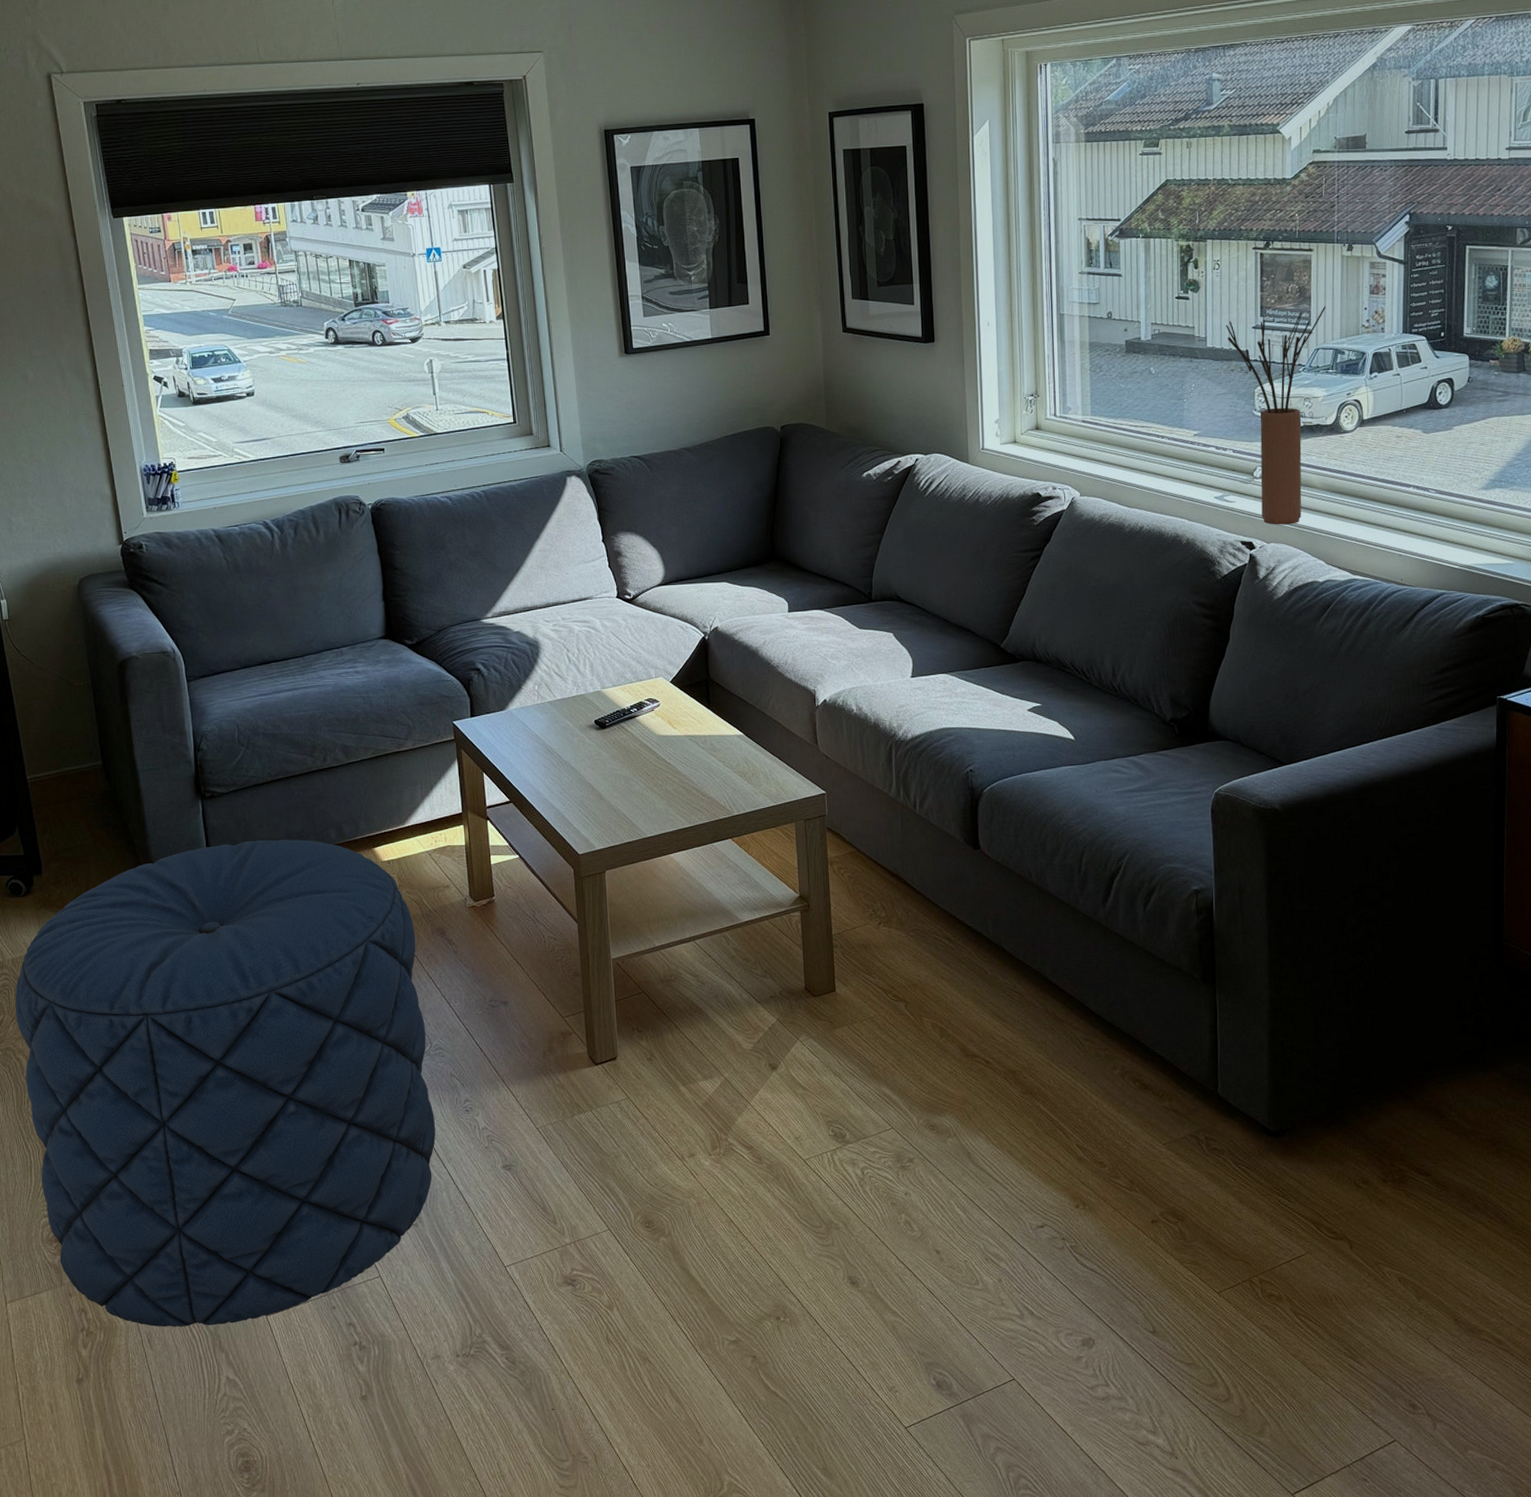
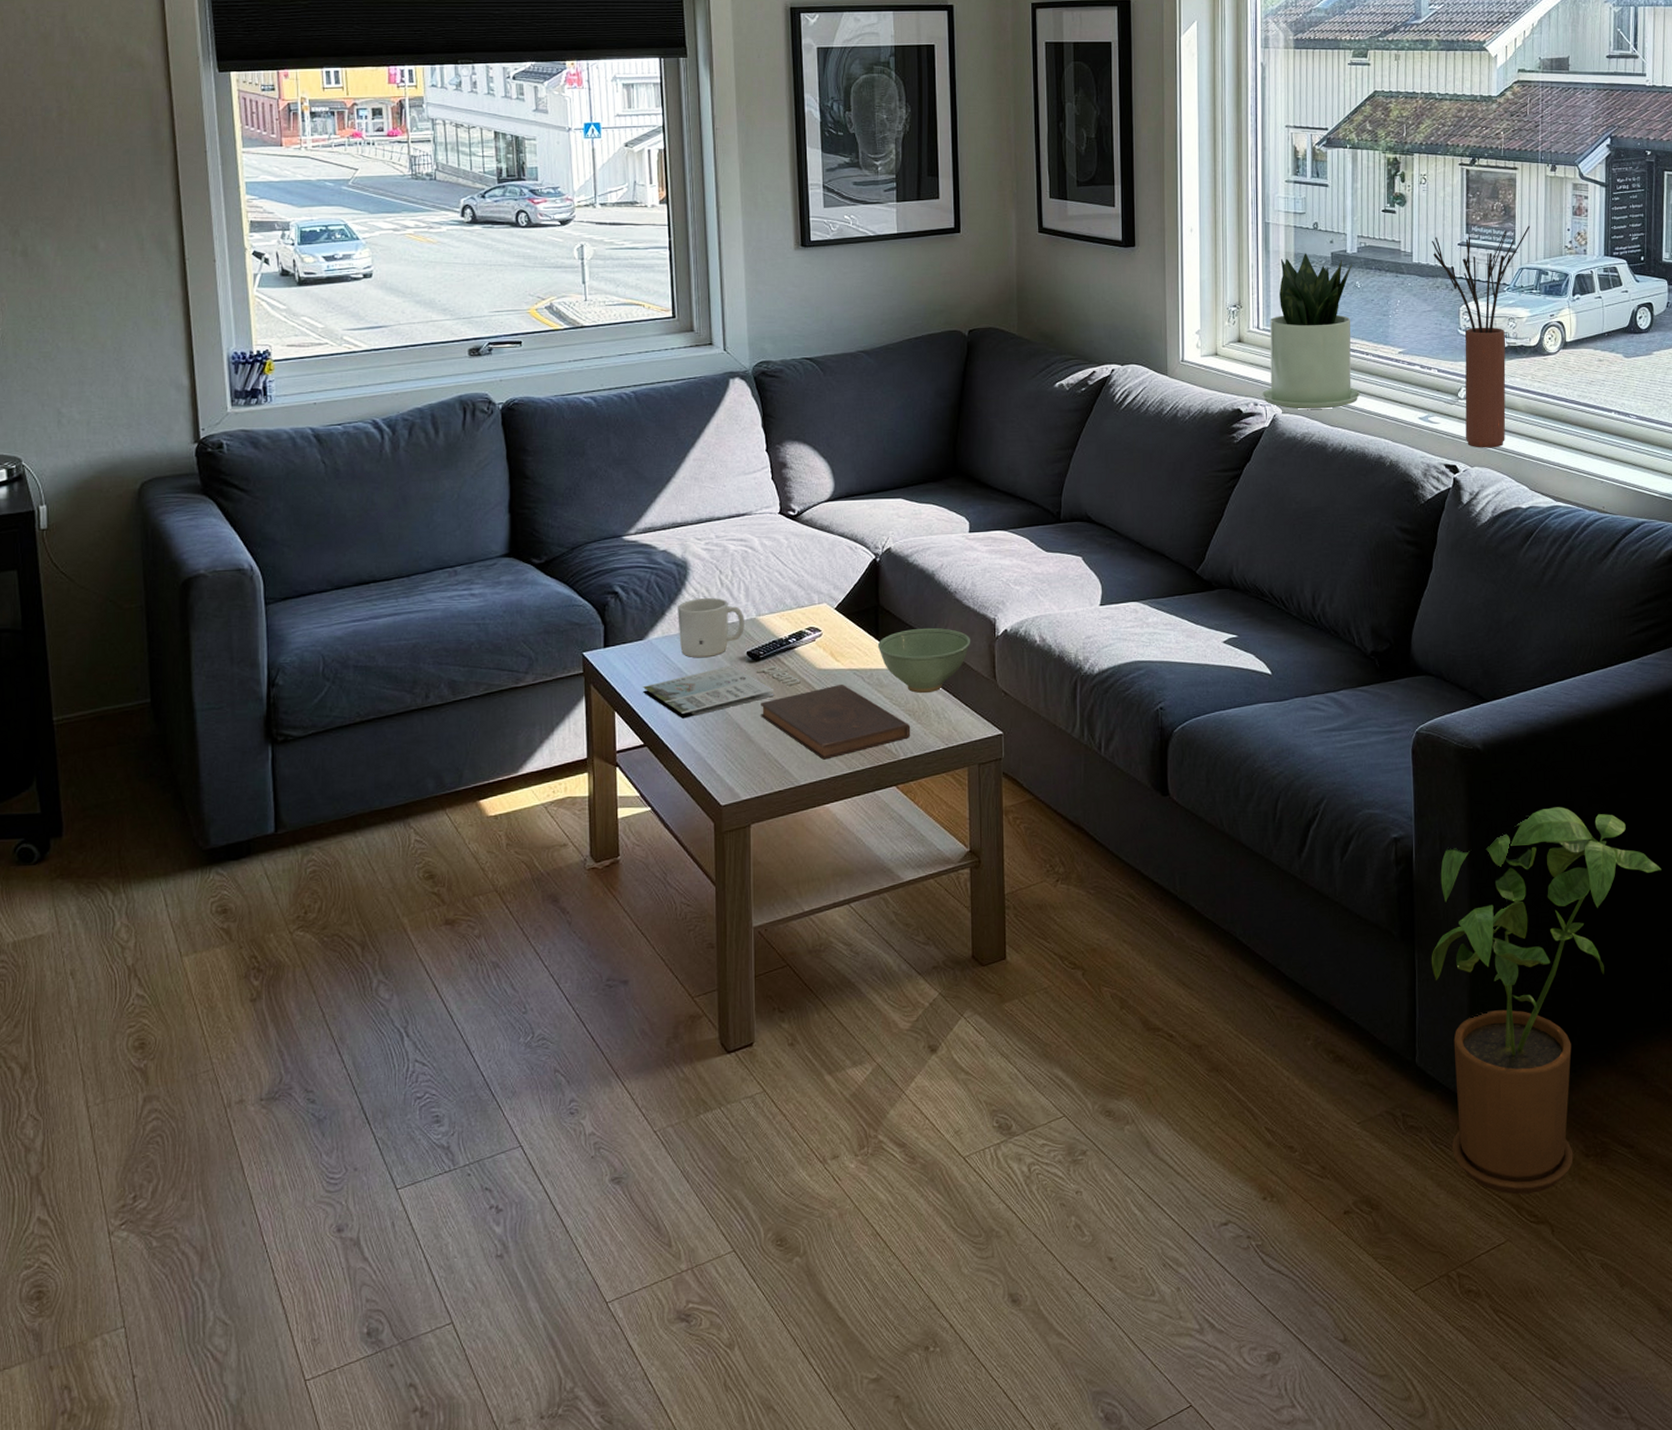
pouf: present [15,839,436,1327] -> none [12,791,532,1403]
magazine: none [505,732,643,779] -> present [642,665,801,719]
mug: none [532,672,591,726] -> present [678,597,744,658]
book: none [609,748,743,815] -> present [761,683,911,760]
bowl: none [709,698,794,757] -> present [877,627,971,693]
planter: none [1060,342,1157,492] -> present [1262,253,1361,409]
house plant: none [1231,863,1460,1213] -> present [1431,807,1662,1195]

